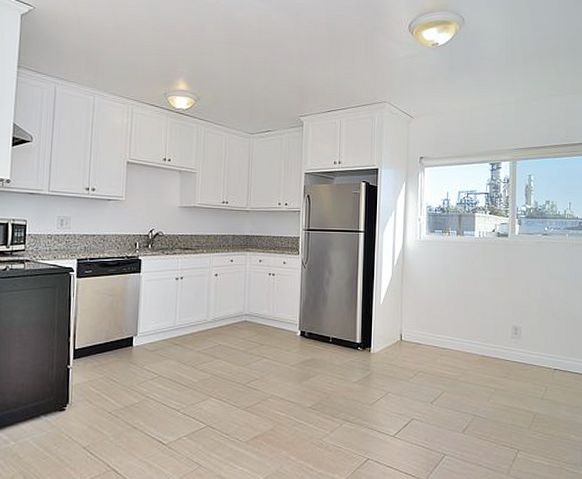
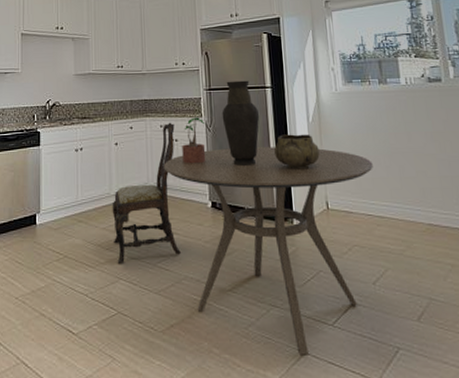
dining chair: none [207,258,273,383] -> present [112,122,181,264]
dining table: none [259,284,443,461] -> present [163,147,373,355]
potted plant: none [278,254,303,297] -> present [182,117,207,164]
vase: none [317,223,351,300] -> present [222,80,260,166]
decorative bowl: none [361,274,400,305] -> present [274,134,320,168]

